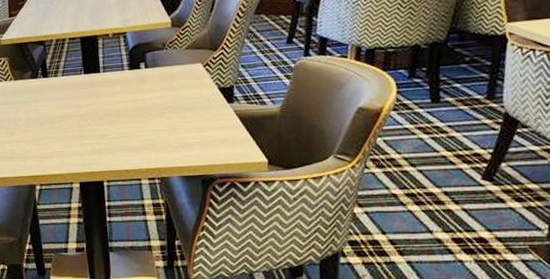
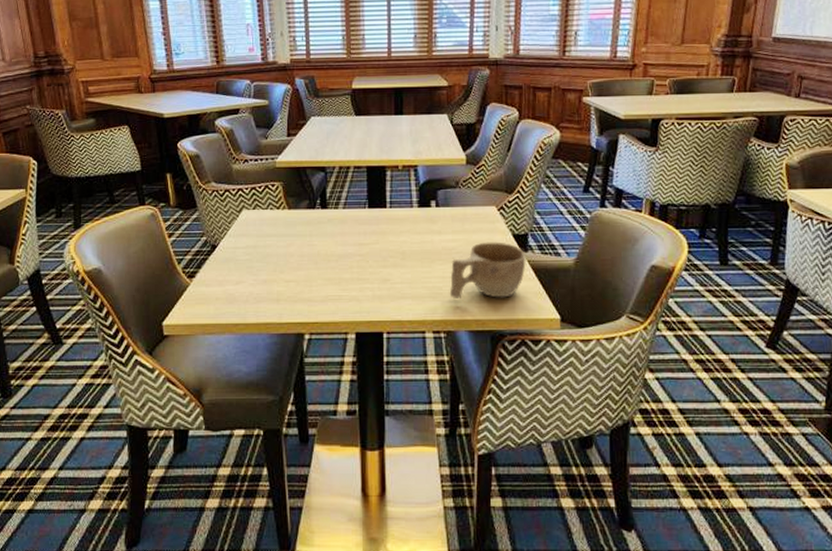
cup: none [161,95,233,149] -> present [449,242,526,299]

